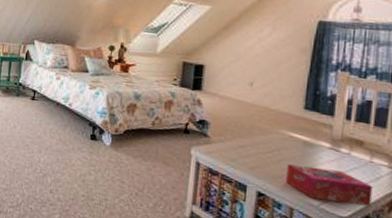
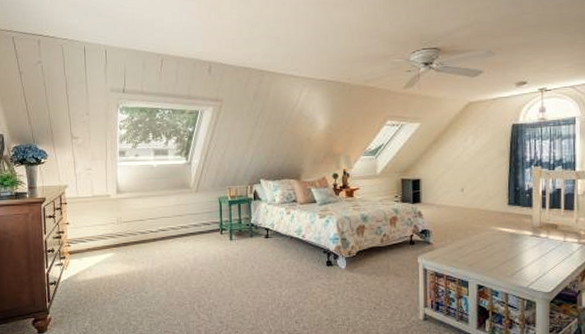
tissue box: present [286,164,372,207] -> none [499,254,568,281]

